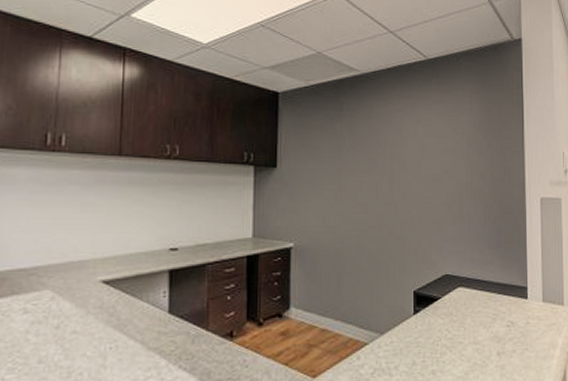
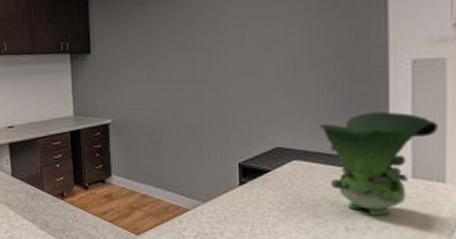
toy figurine: none [478,242,558,340] -> present [319,111,438,217]

